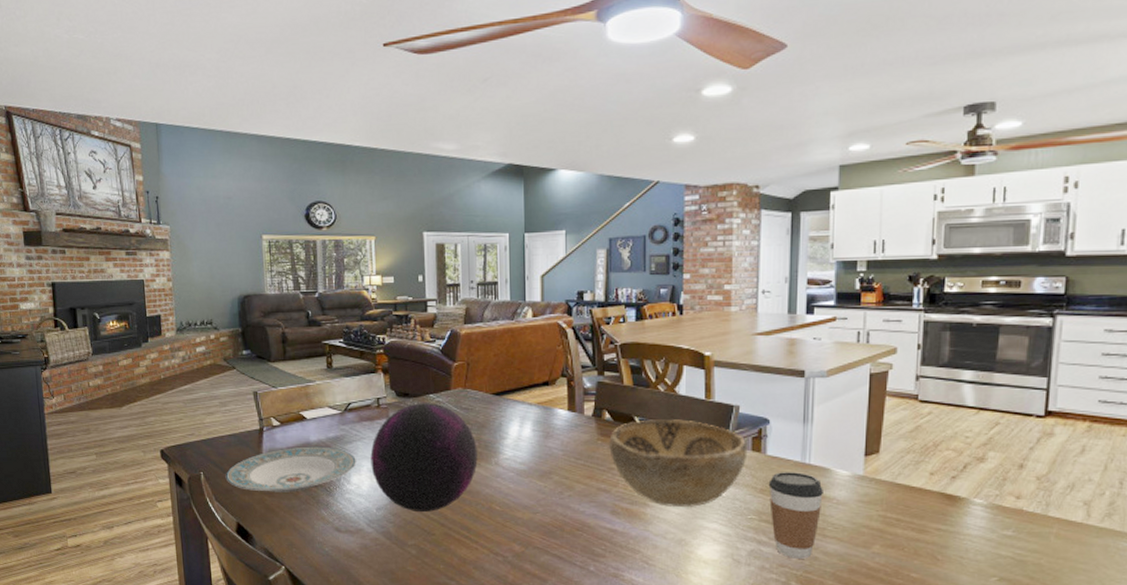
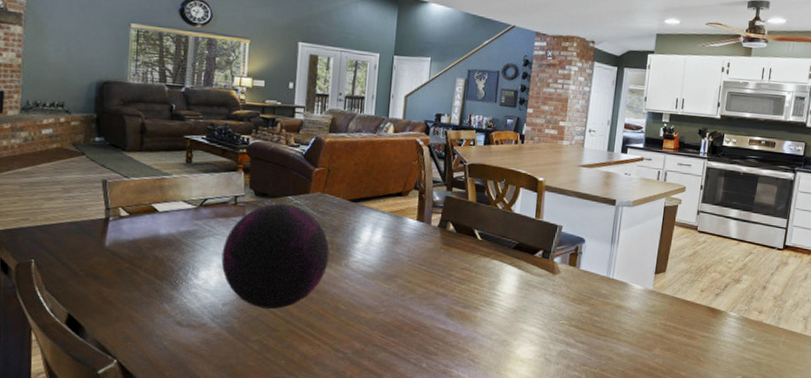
plate: present [225,446,356,493] -> none [60,239,207,285]
decorative bowl: present [609,419,748,507] -> none [450,233,566,312]
coffee cup: present [768,472,823,559] -> none [579,284,621,359]

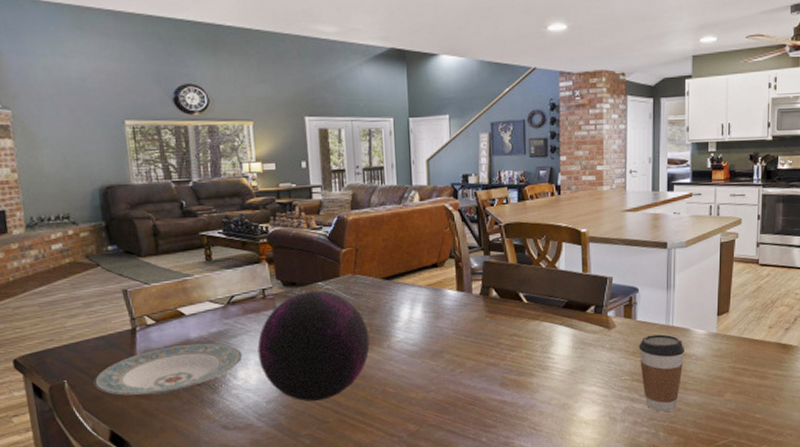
plate: none [60,239,207,285] -> present [93,342,243,395]
coffee cup: none [579,284,621,359] -> present [639,334,684,412]

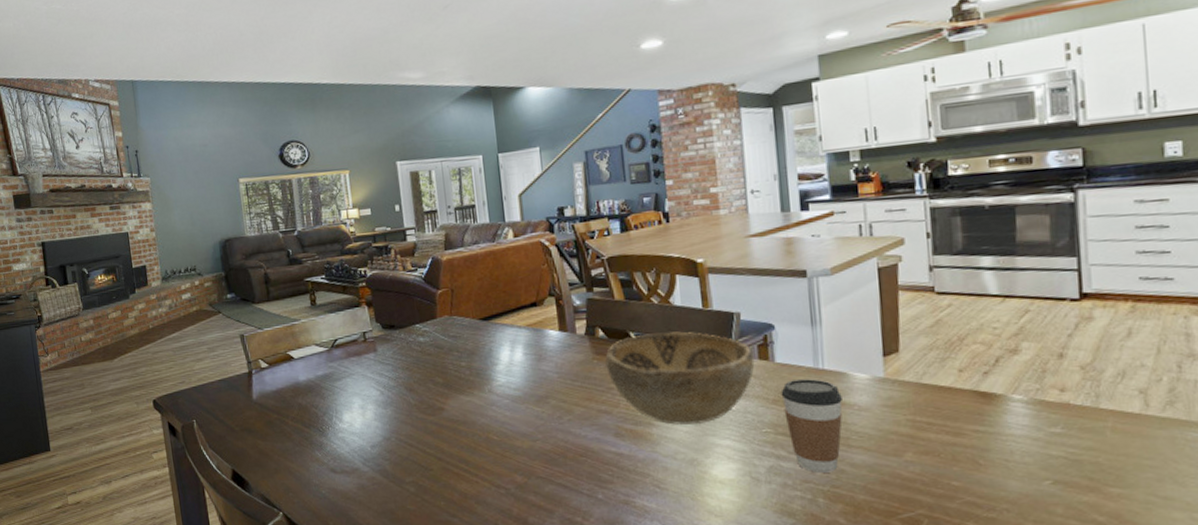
plate: present [93,342,243,395] -> none [217,385,347,436]
decorative orb: present [257,291,370,401] -> none [360,333,471,447]
decorative bowl: none [496,293,621,375] -> present [605,331,755,425]

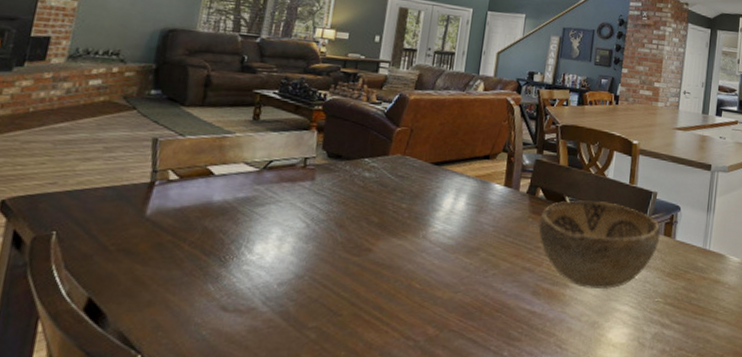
coffee cup: present [781,379,843,473] -> none [674,257,719,342]

